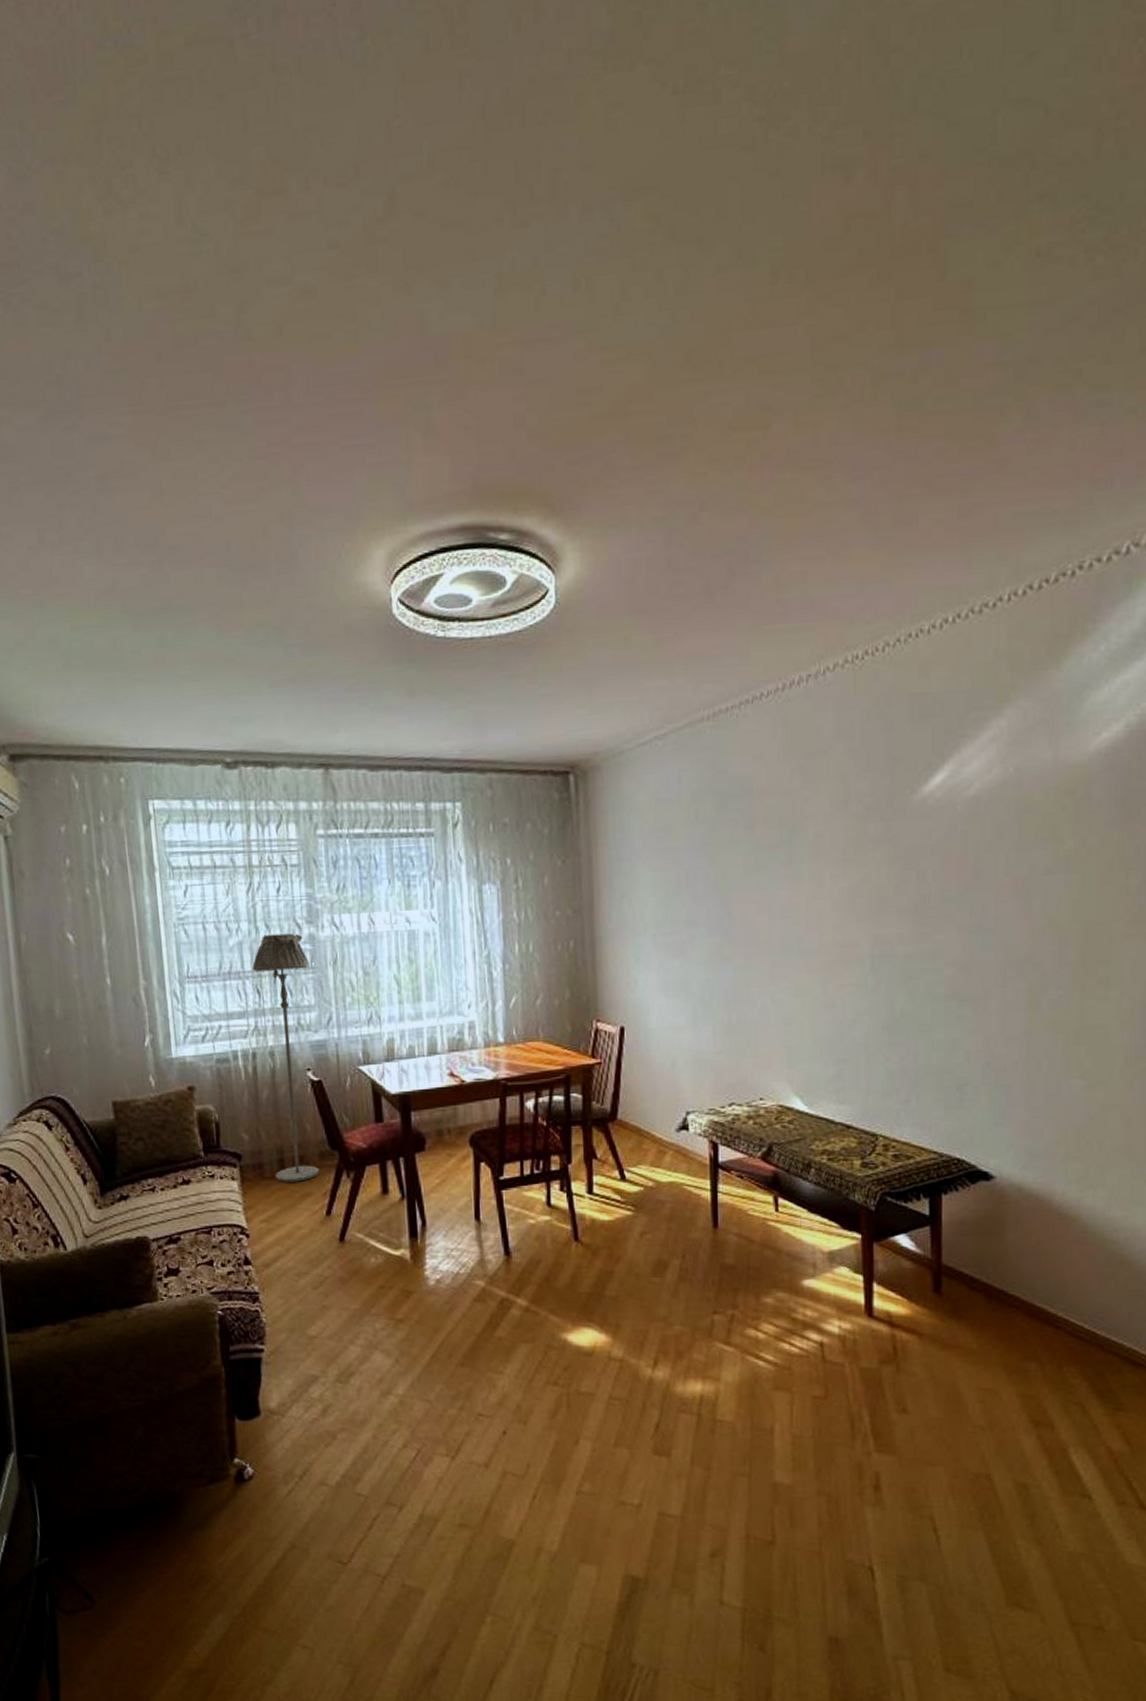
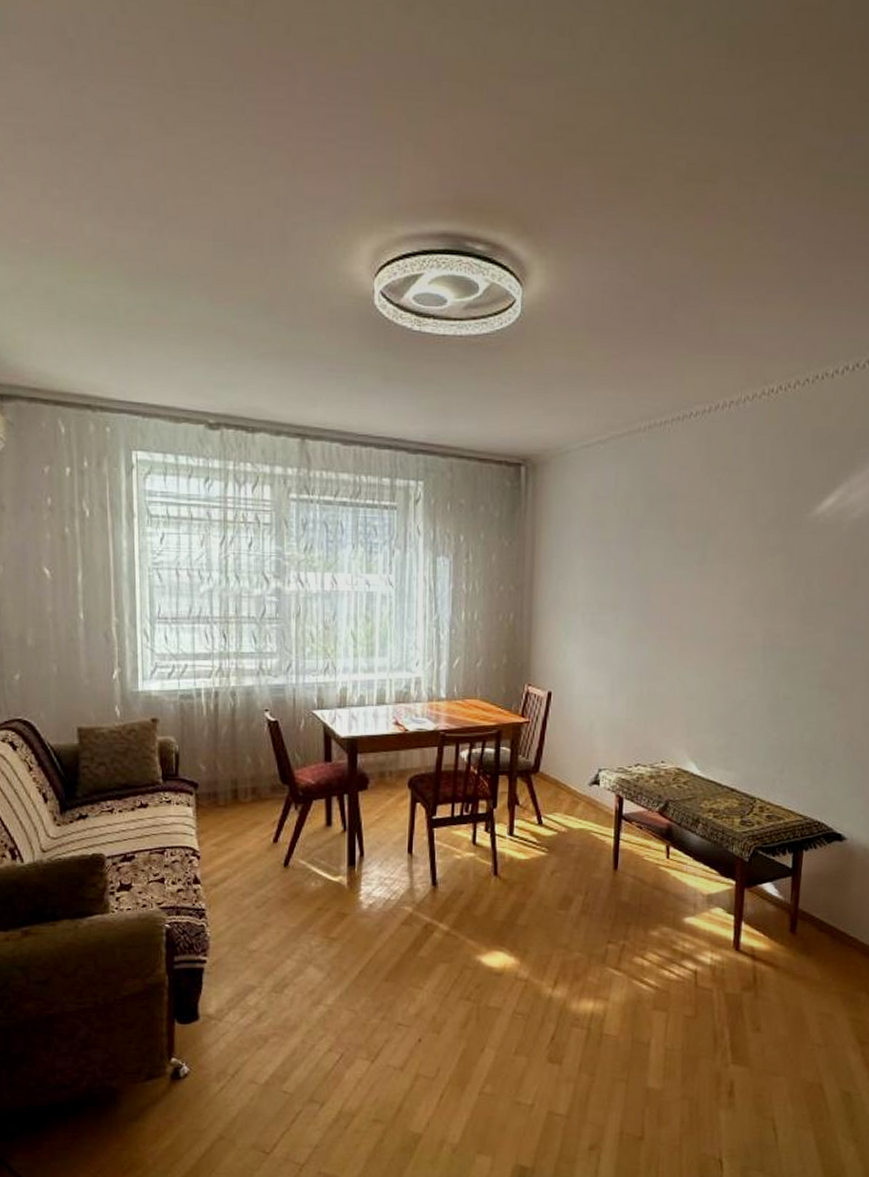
floor lamp: present [252,933,320,1182] -> none [221,585,274,811]

